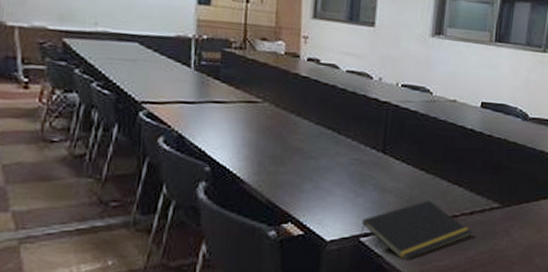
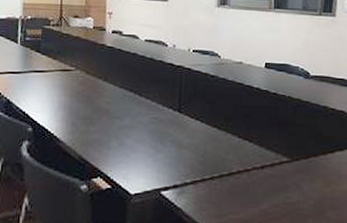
notepad: present [359,200,473,259] -> none [160,155,265,212]

